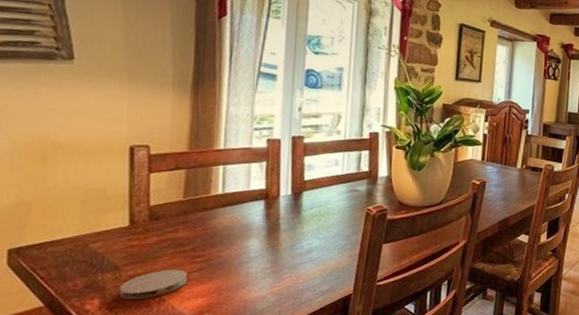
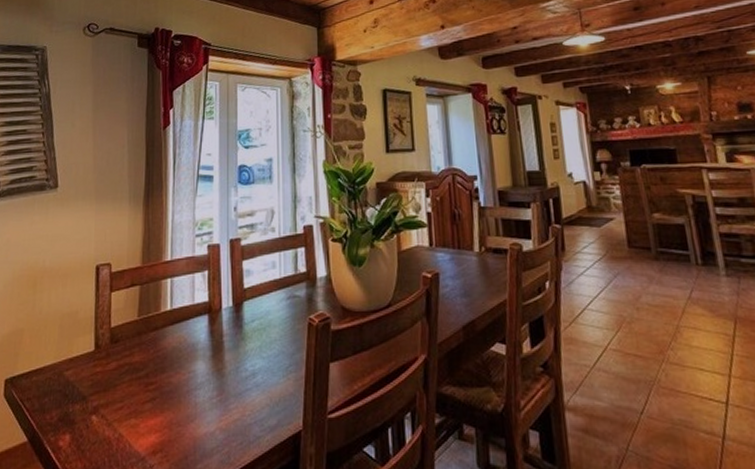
coaster: present [119,269,188,300] -> none [85,399,142,436]

